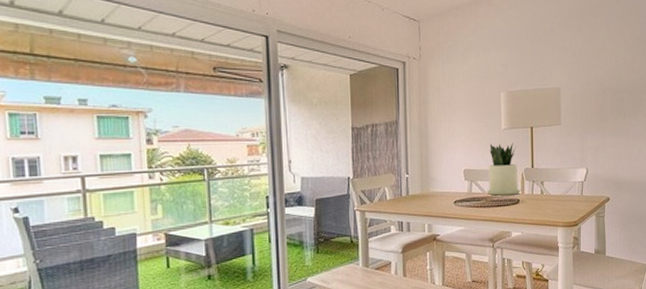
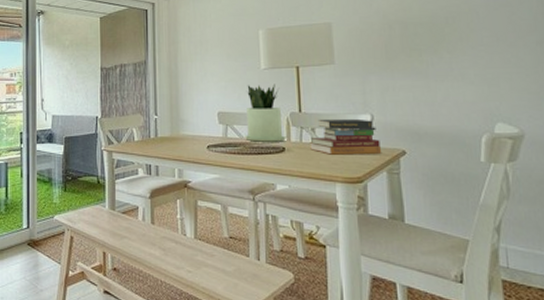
books: none [539,172,592,204] -> present [310,118,381,155]

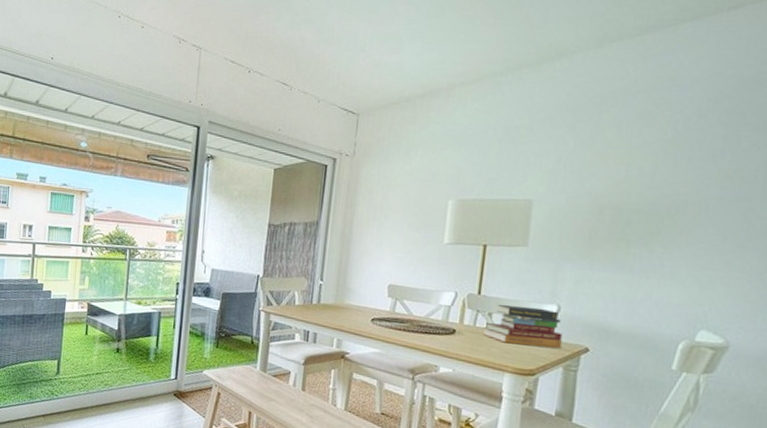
planter: present [245,83,286,142] -> none [414,259,461,324]

